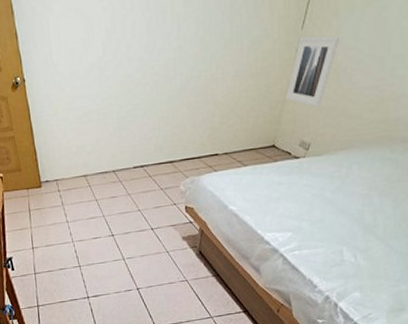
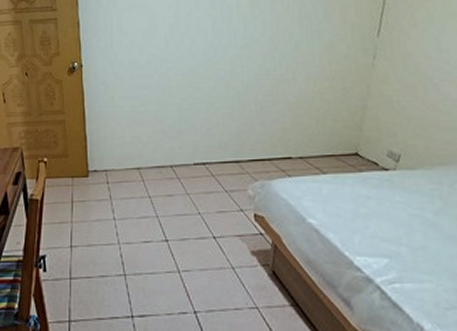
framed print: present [285,36,339,107] -> none [366,44,421,115]

